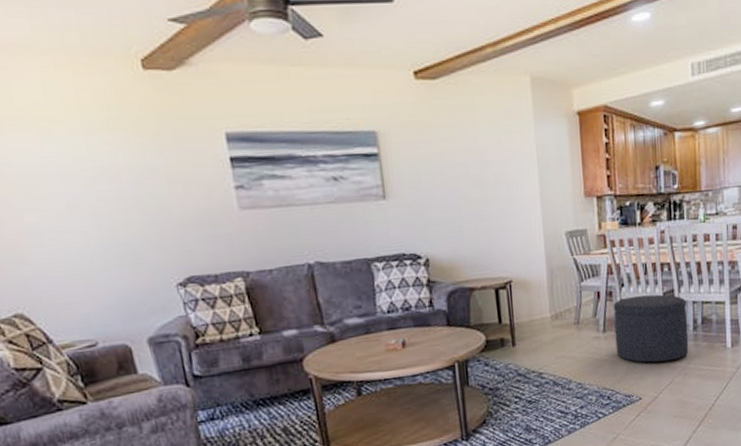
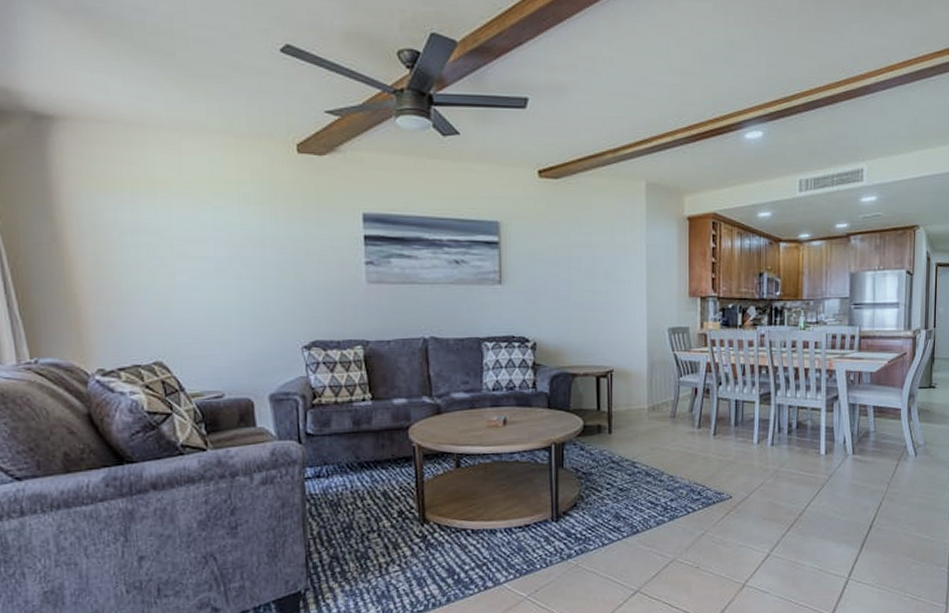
ottoman: present [613,294,689,363] -> none [710,395,783,463]

